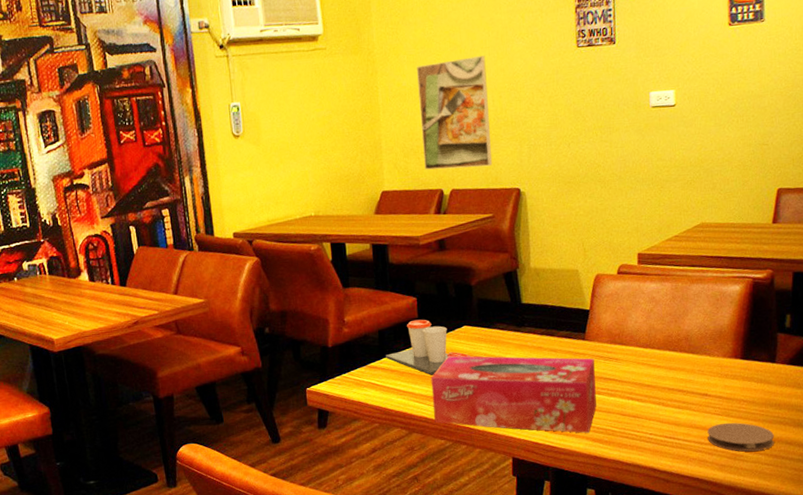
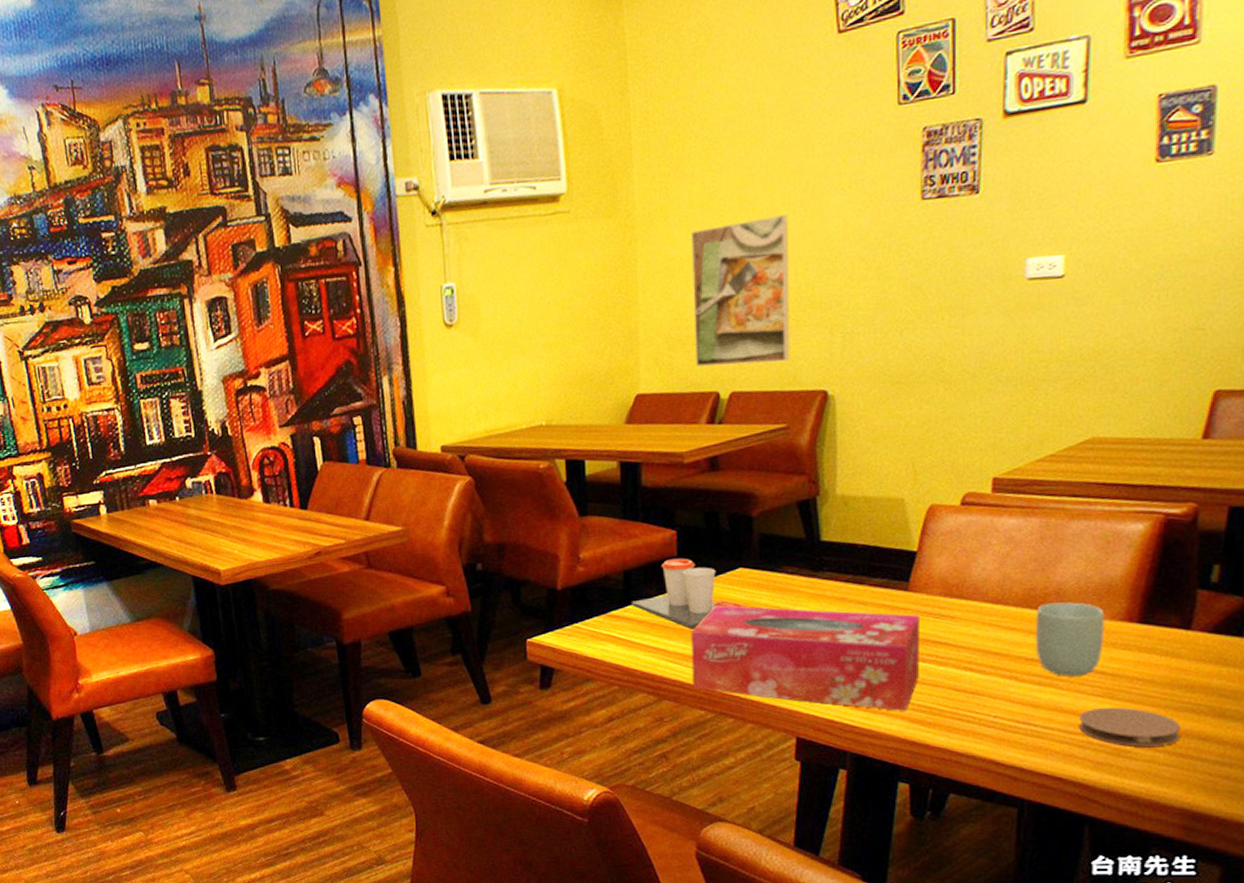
cup: none [673,345,720,401] -> present [1035,602,1105,677]

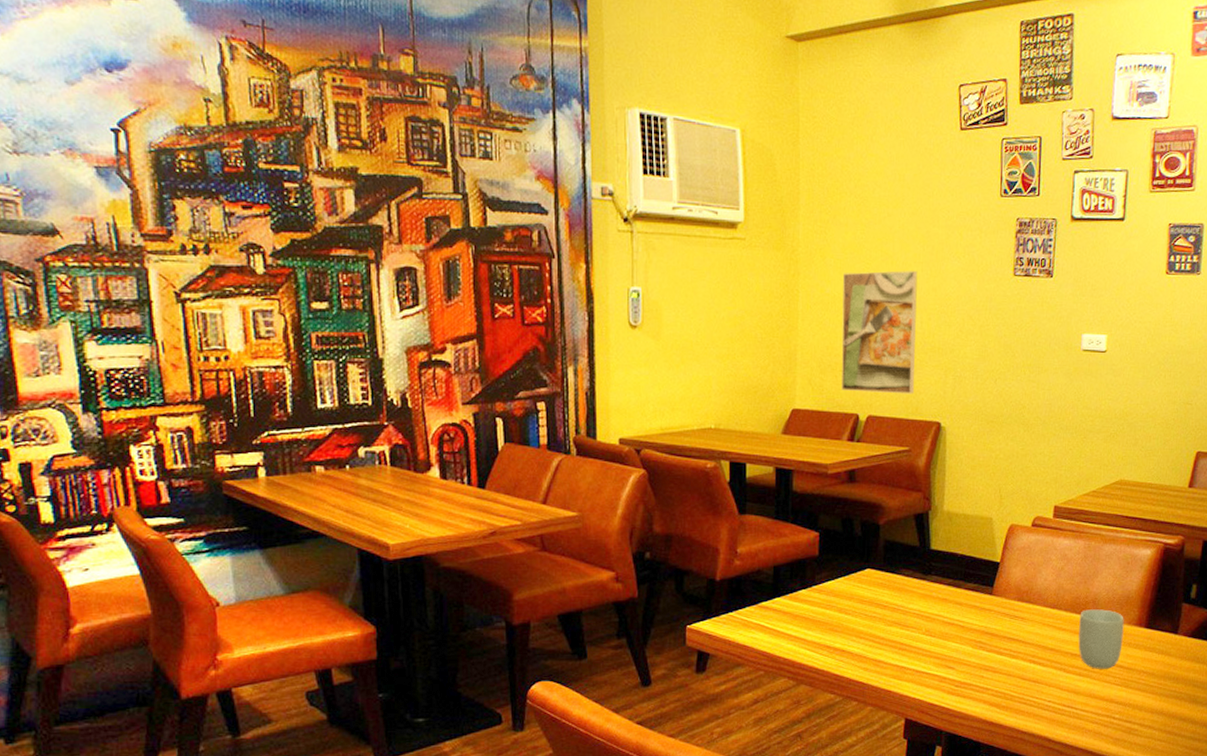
cup: present [630,558,745,629] -> none [778,557,871,621]
tissue box: present [690,605,919,711] -> none [825,601,1000,696]
coaster: present [1079,707,1181,748] -> none [1105,694,1169,727]

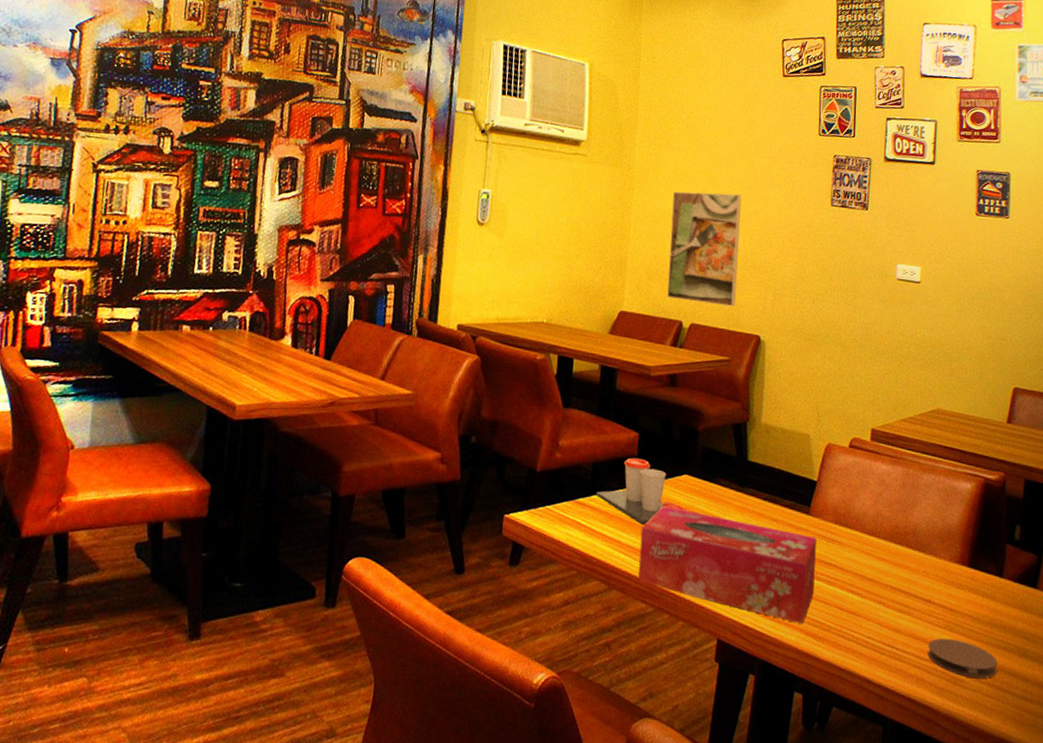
cup: none [778,557,871,621] -> present [595,457,687,525]
tissue box: none [825,601,1000,696] -> present [638,505,816,624]
cup: present [1078,609,1124,669] -> none [898,540,946,608]
coaster: none [1105,694,1169,727] -> present [928,638,997,679]

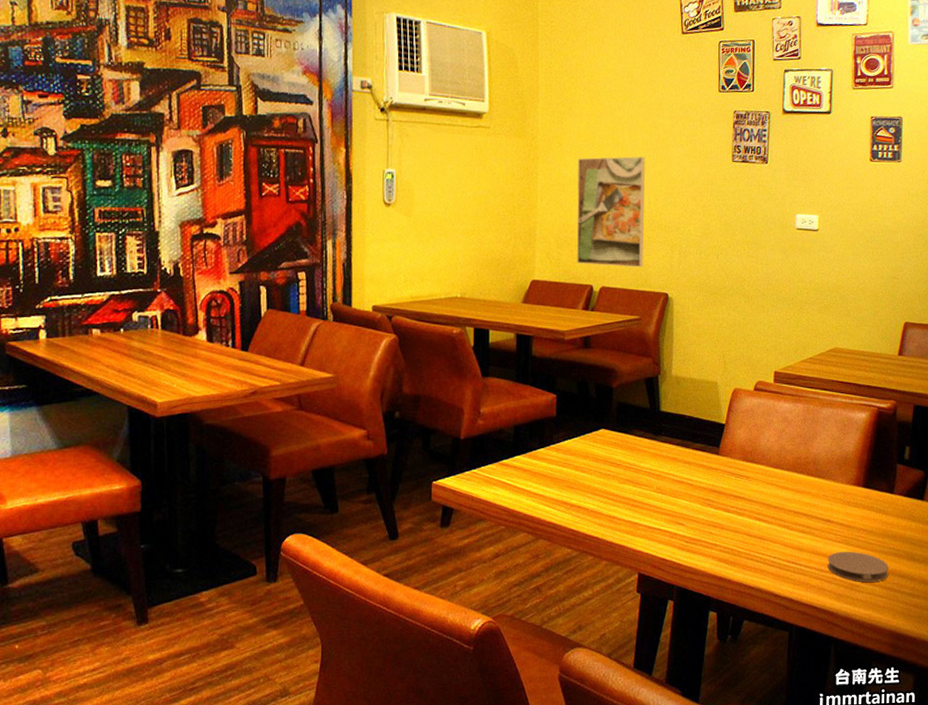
cup: present [595,457,687,525] -> none [518,418,605,479]
tissue box: present [638,505,816,624] -> none [562,459,726,552]

